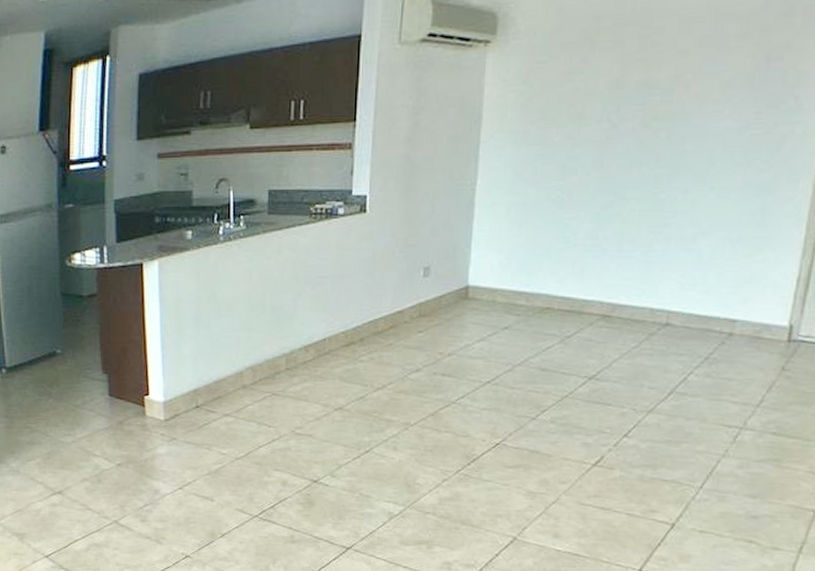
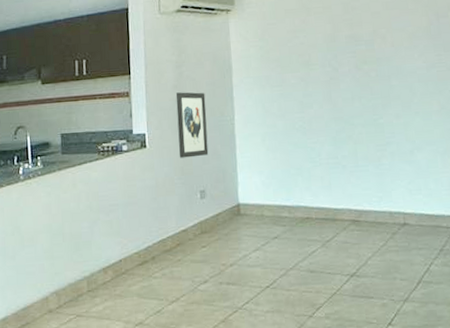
wall art: none [403,146,444,228] -> present [175,92,209,158]

